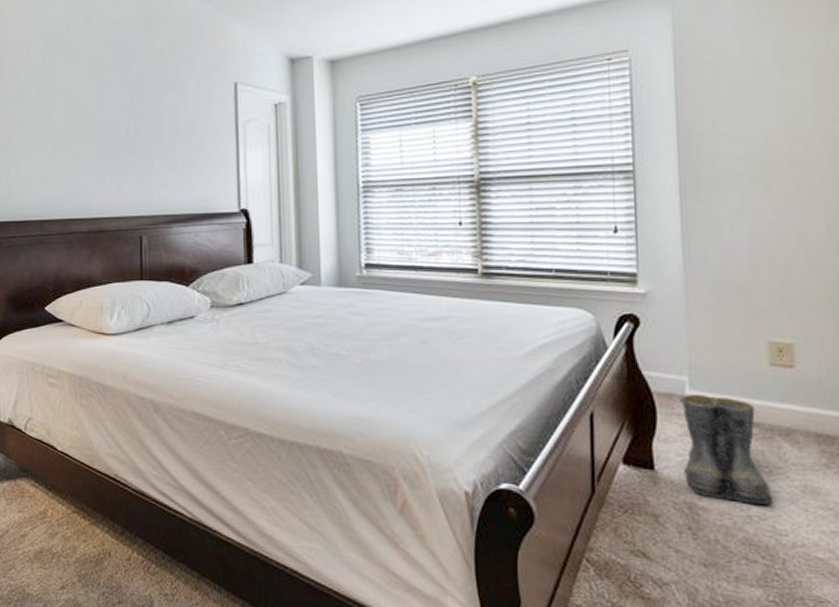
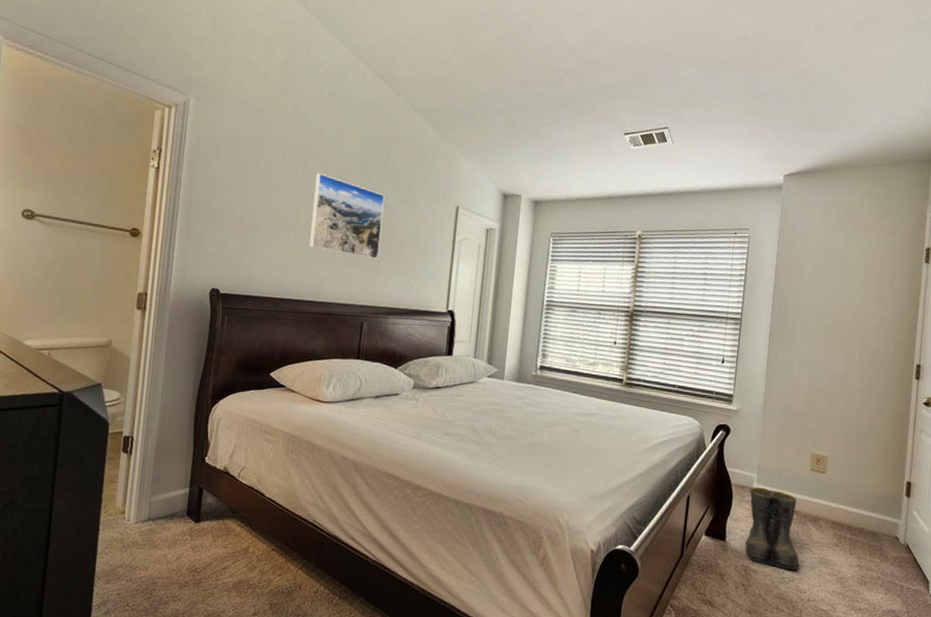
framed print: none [66,69,150,161] -> present [308,173,385,260]

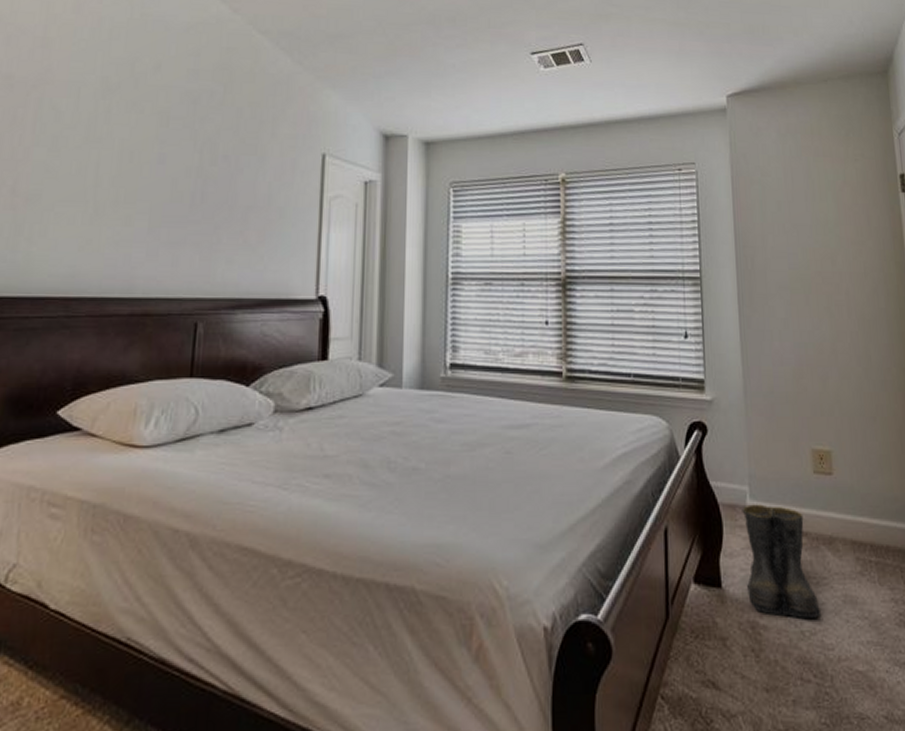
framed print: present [308,173,385,260] -> none [115,118,223,233]

